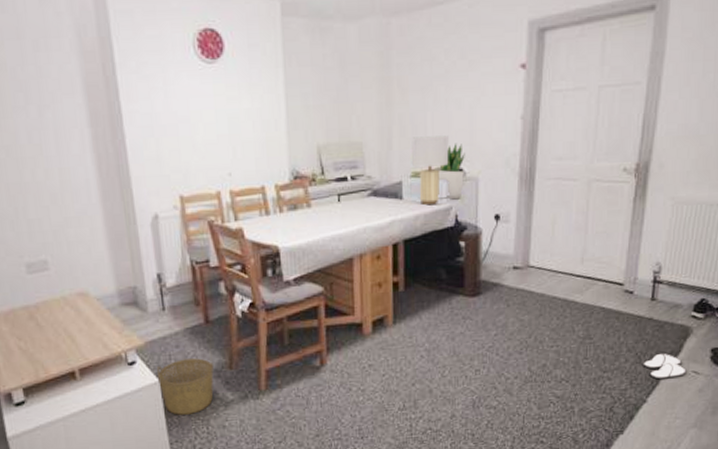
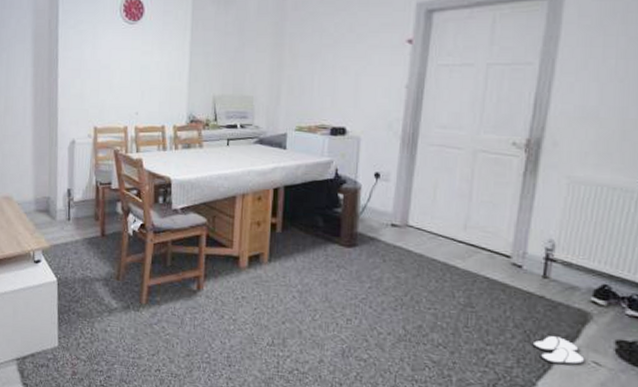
basket: present [156,358,215,415] -> none [56,264,105,315]
lamp: present [412,135,449,206] -> none [298,96,334,158]
planter: present [437,143,465,200] -> none [320,104,349,155]

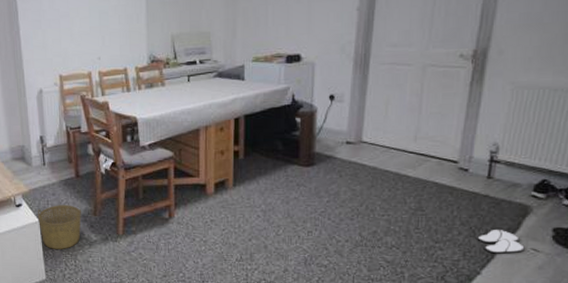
basket: none [56,264,105,315] -> present [37,205,82,249]

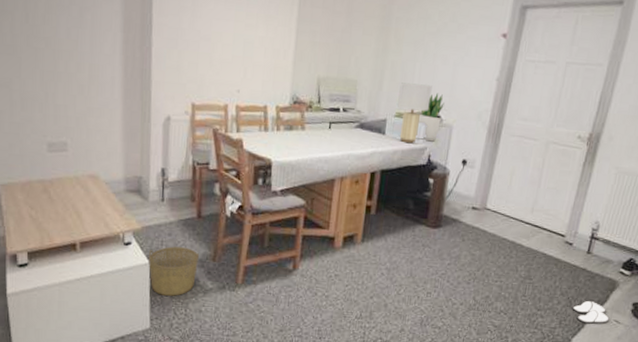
lamp: none [254,25,288,86] -> present [397,82,432,144]
planter: none [277,32,303,82] -> present [416,92,444,142]

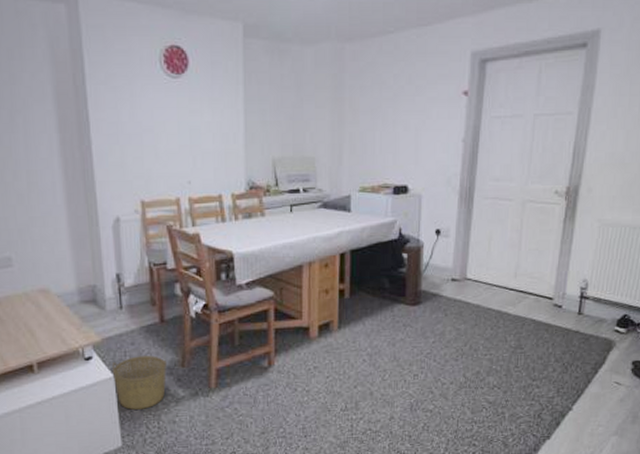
lamp: present [397,82,432,144] -> none [361,154,395,219]
planter: present [416,92,444,142] -> none [384,161,410,214]
slippers: present [572,300,610,324] -> none [569,364,609,389]

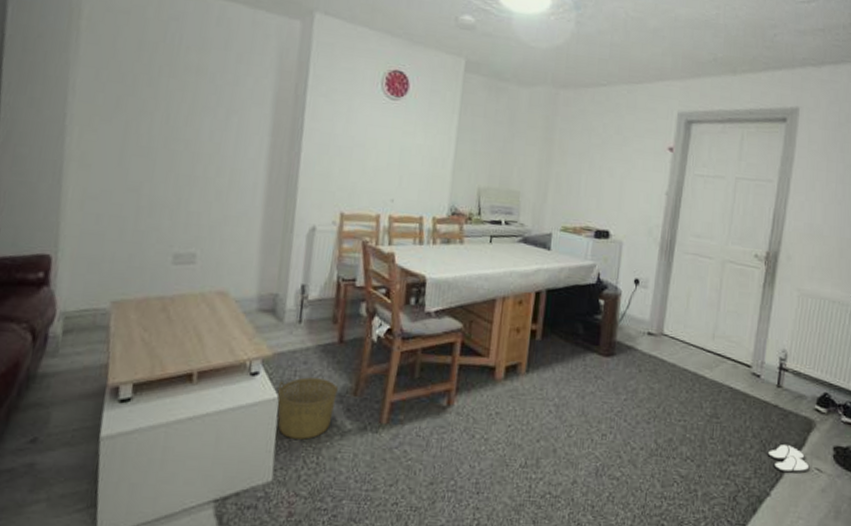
slippers: none [569,364,609,389] -> present [767,443,810,473]

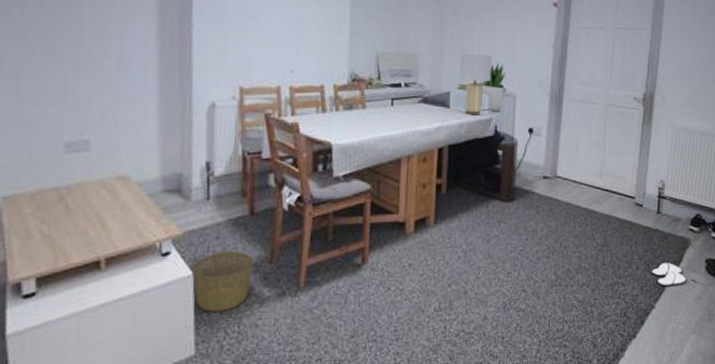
lamp: none [563,195,599,261] -> present [460,54,492,116]
planter: none [583,206,613,259] -> present [481,62,505,112]

